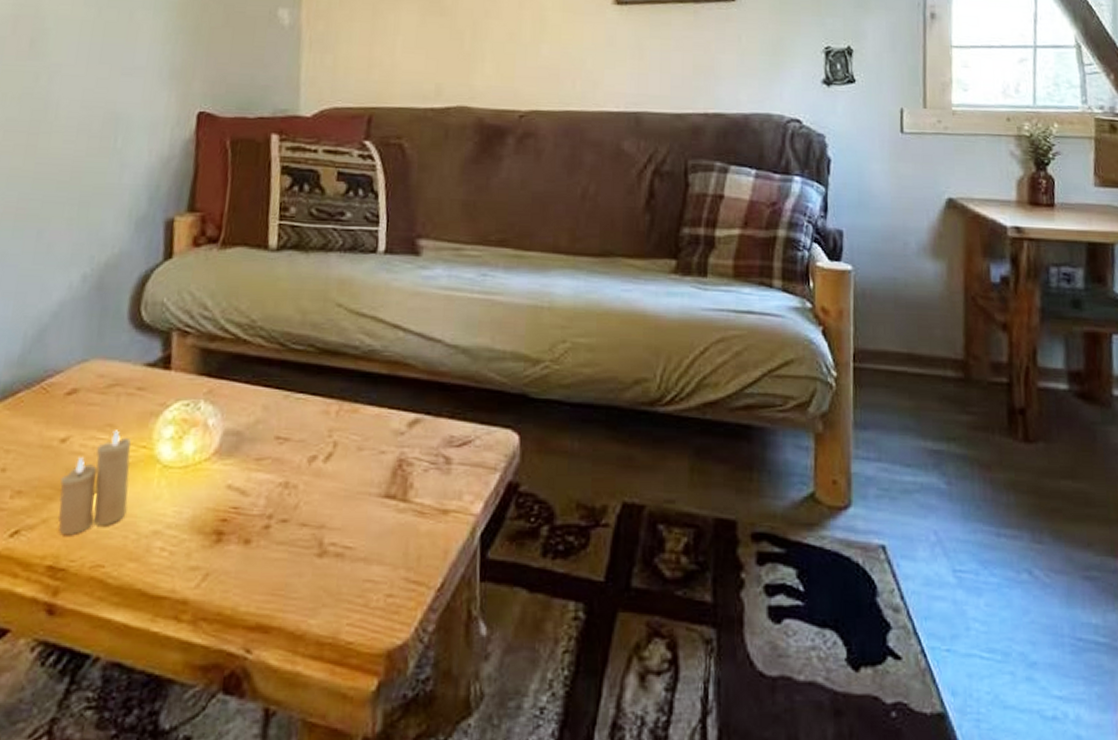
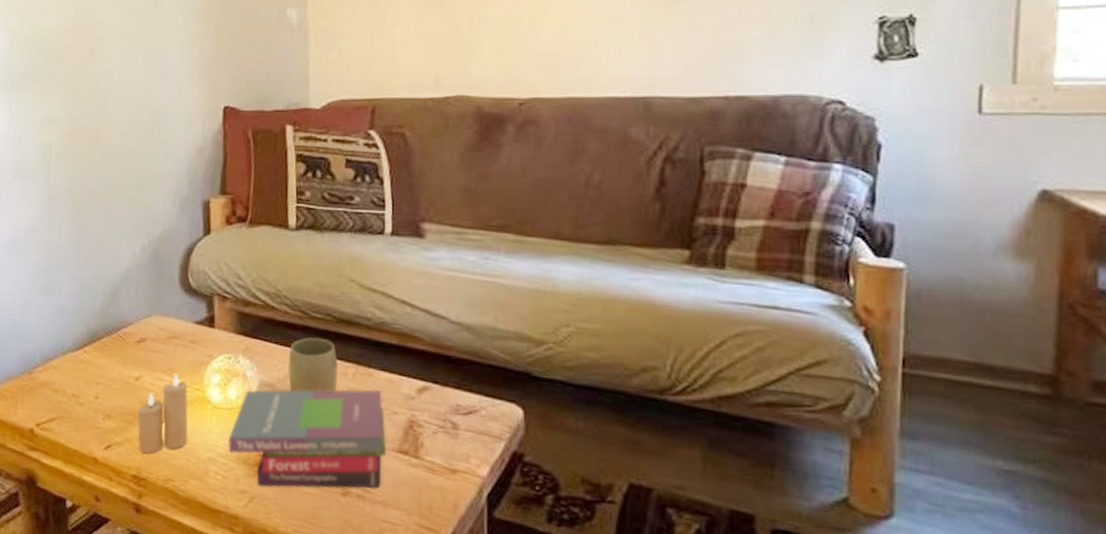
books: none [179,428,372,559] -> present [228,389,387,488]
mug: none [259,372,320,439] -> present [287,337,338,392]

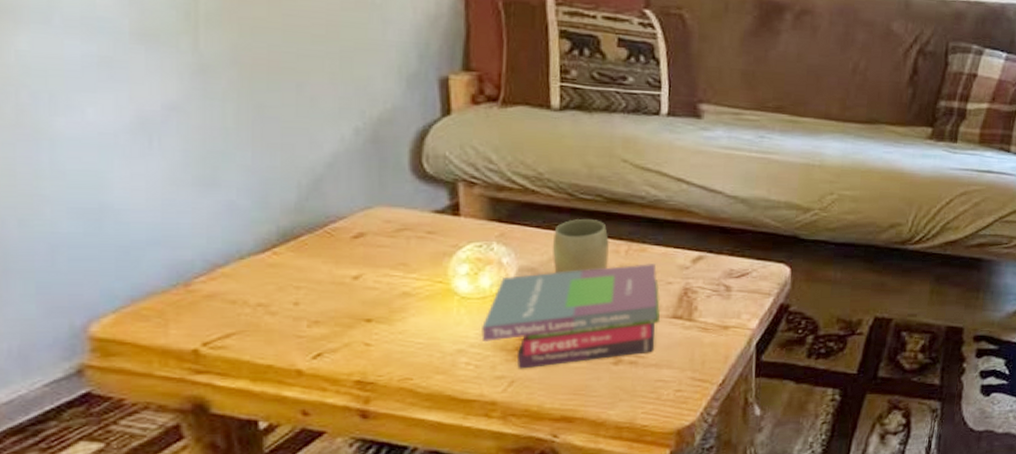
candle: present [137,374,188,453] -> none [358,268,429,355]

